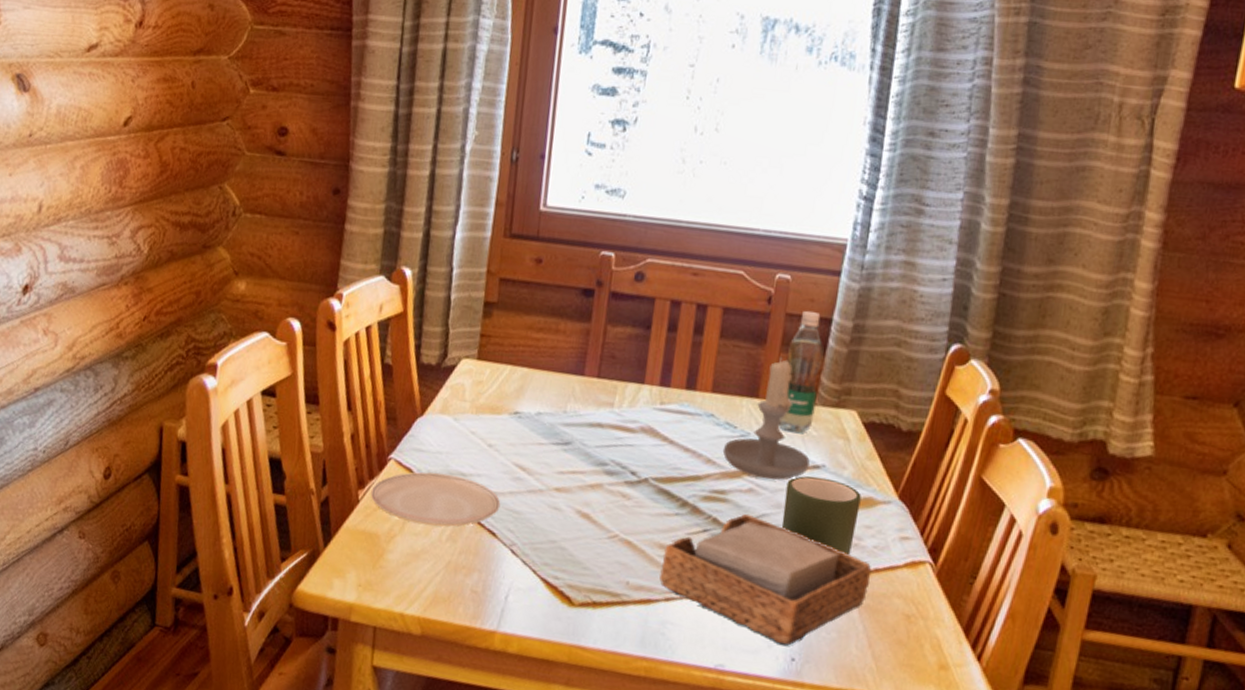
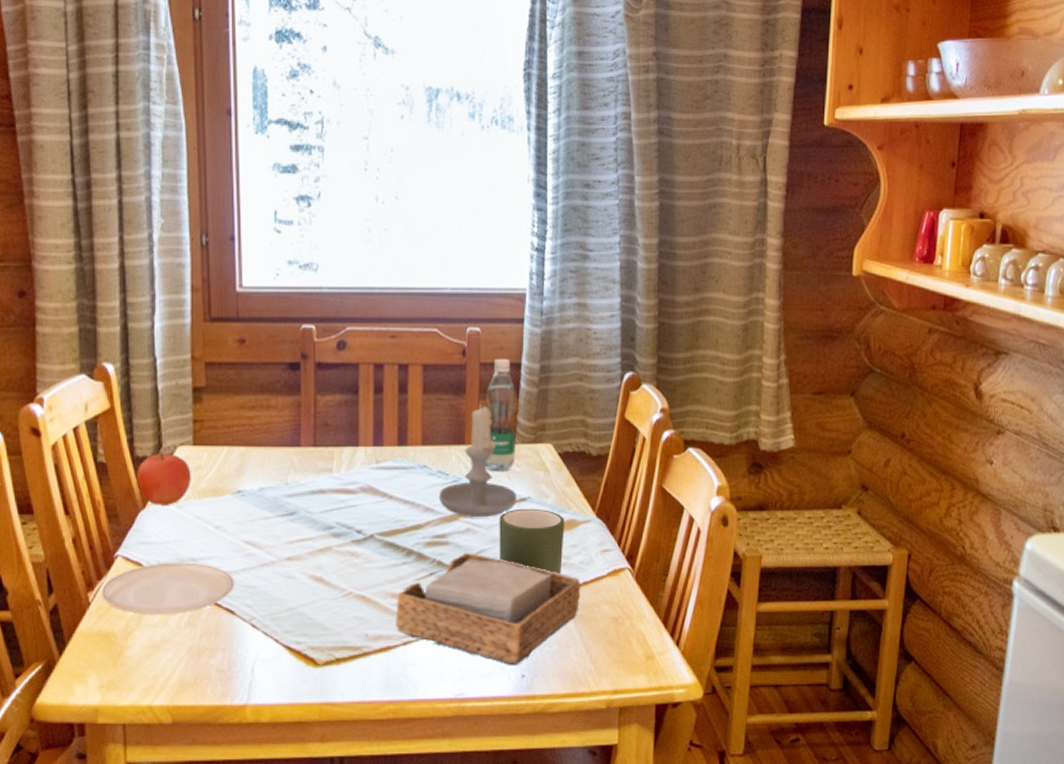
fruit: none [418,363,472,416] -> present [137,454,191,505]

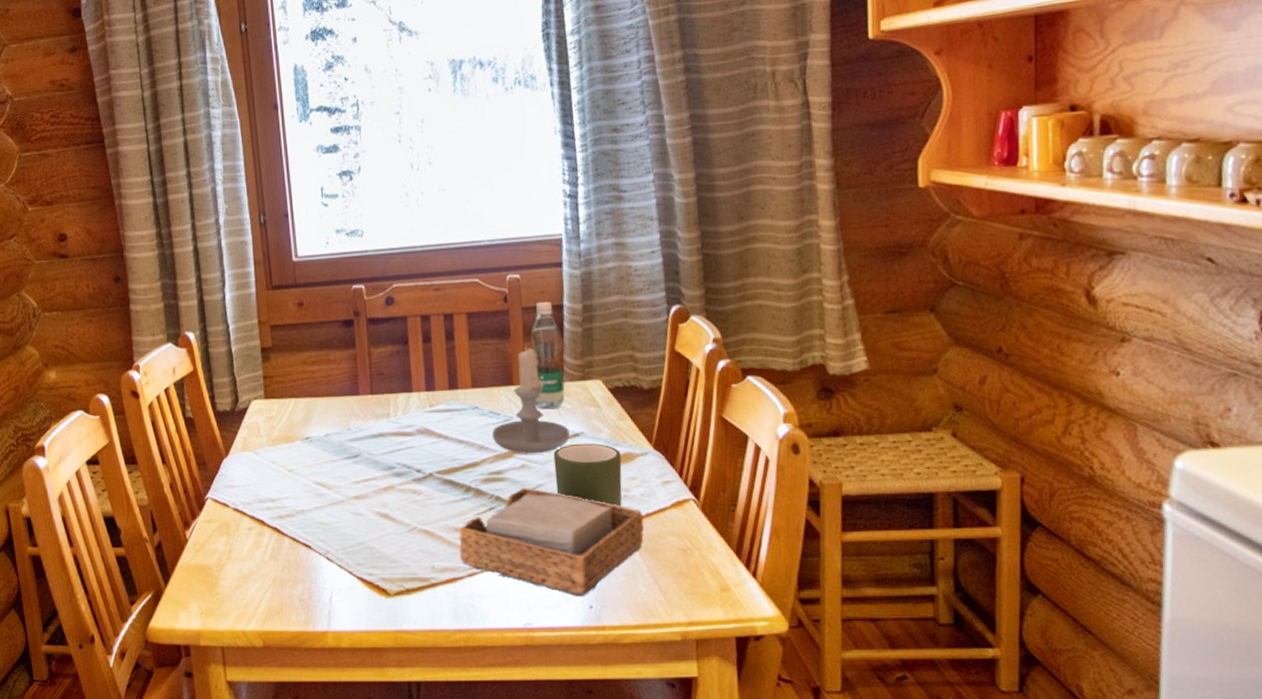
plate: present [101,562,235,616] -> none [196,502,310,551]
fruit: present [137,454,191,505] -> none [219,407,265,453]

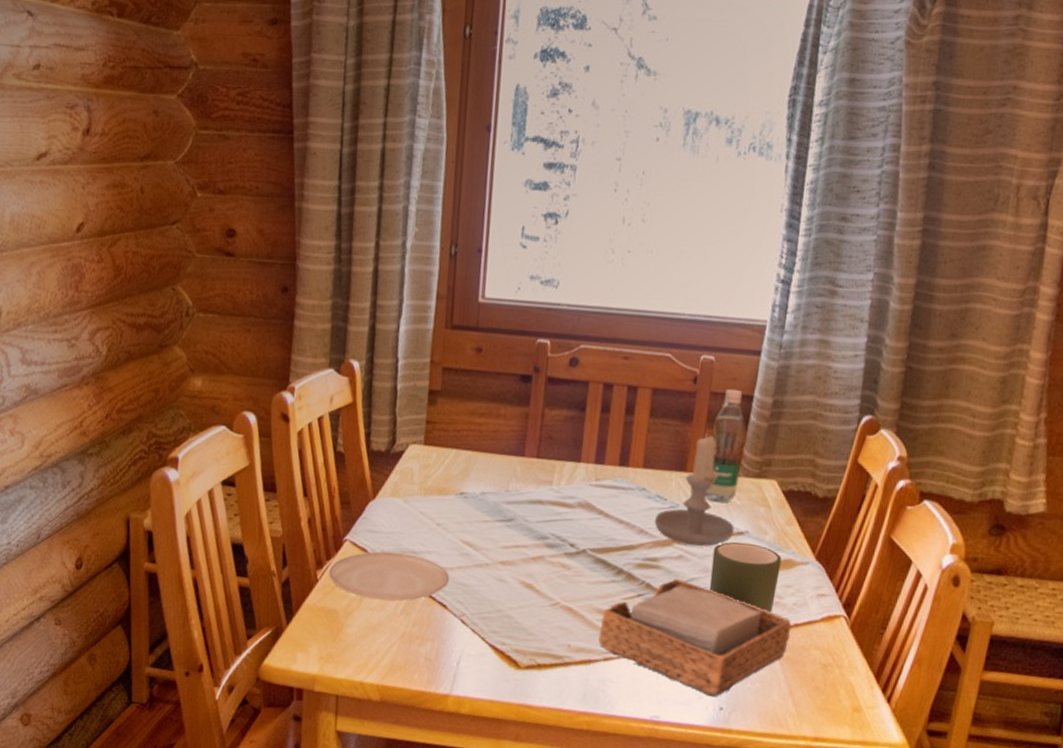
plate: none [196,502,310,551] -> present [328,551,450,602]

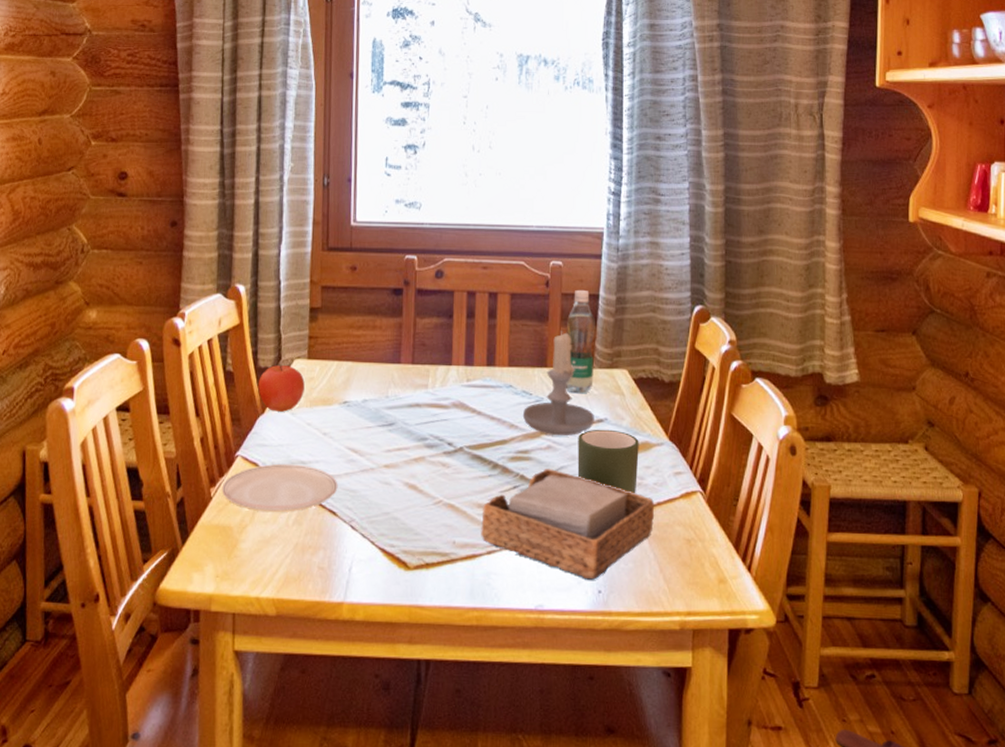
fruit: none [370,449,420,499] -> present [258,365,305,412]

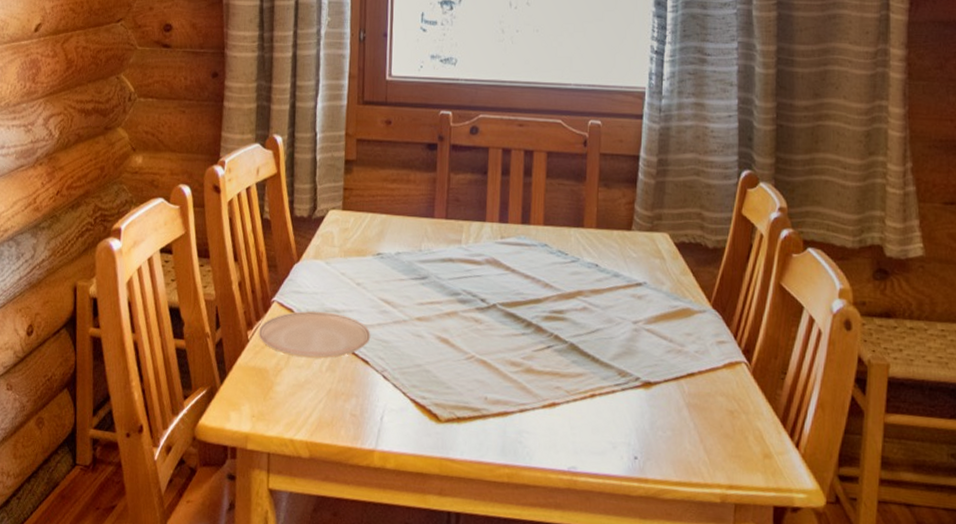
fruit: present [258,365,305,412] -> none [294,215,339,261]
napkin holder: present [481,468,655,580] -> none [513,329,696,445]
candle: present [522,329,594,436] -> none [557,190,633,298]
bottle: present [565,289,595,394] -> none [602,149,635,256]
mug: present [577,429,639,494] -> none [614,292,680,361]

